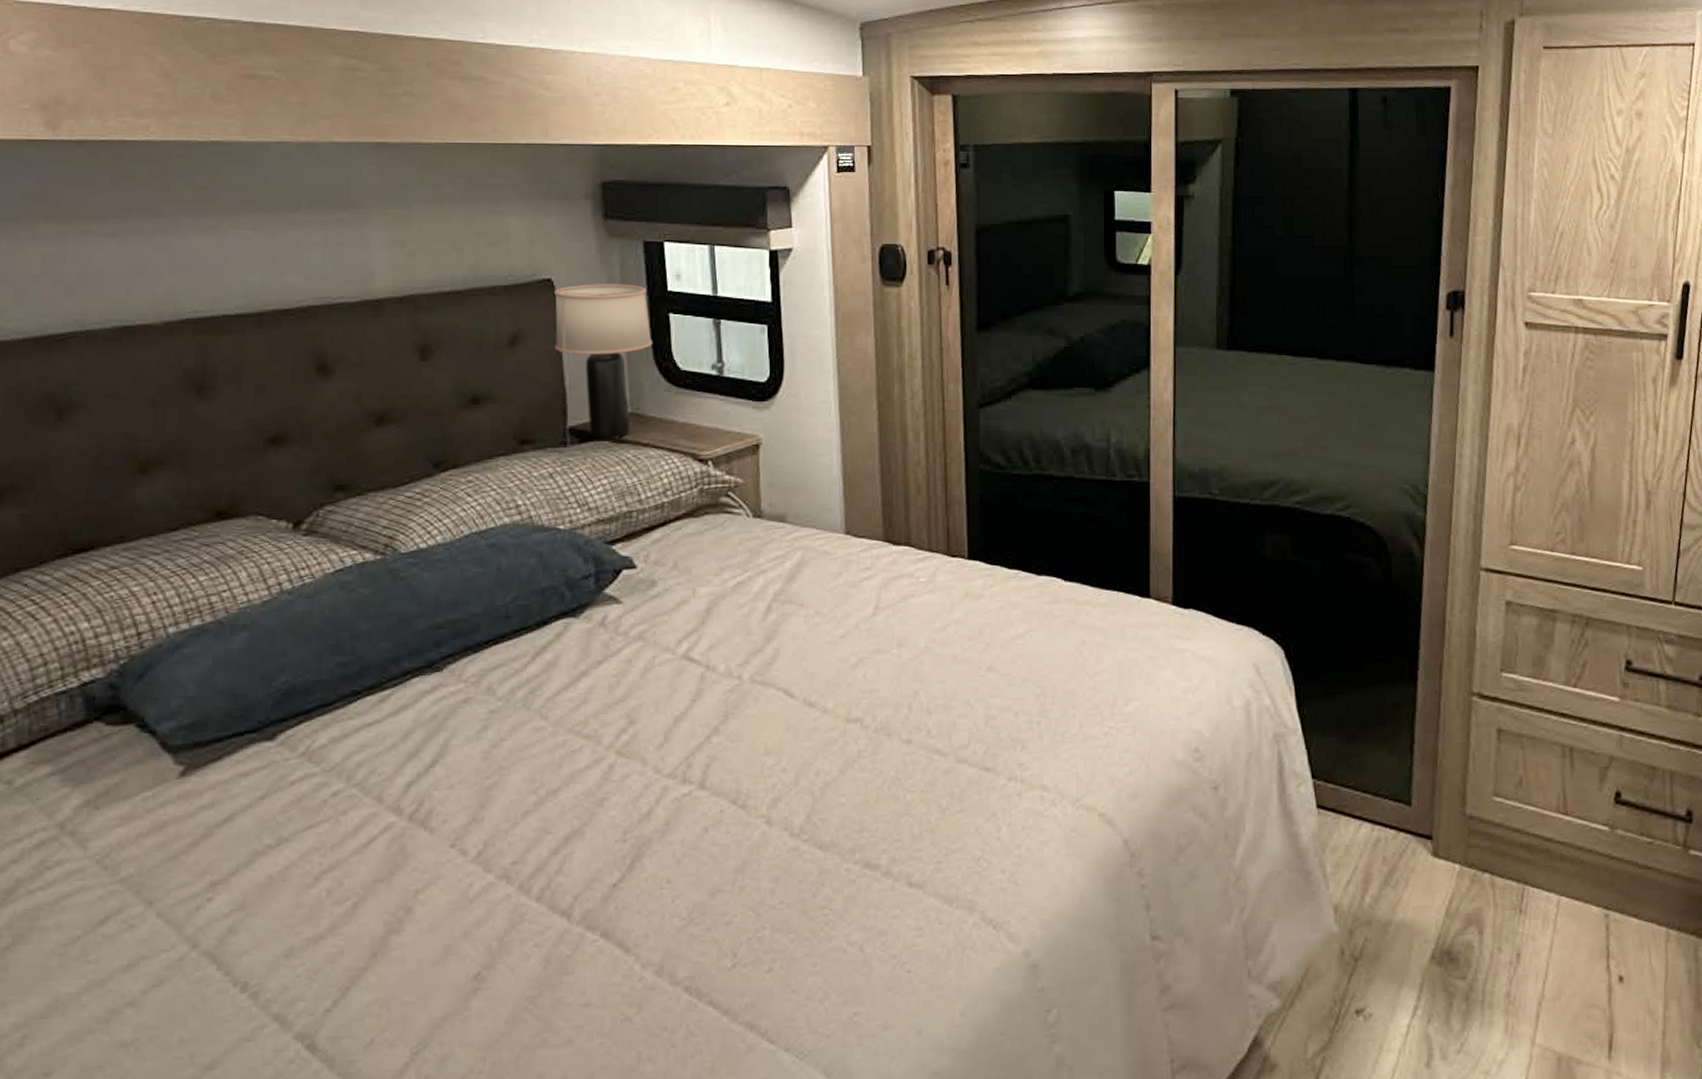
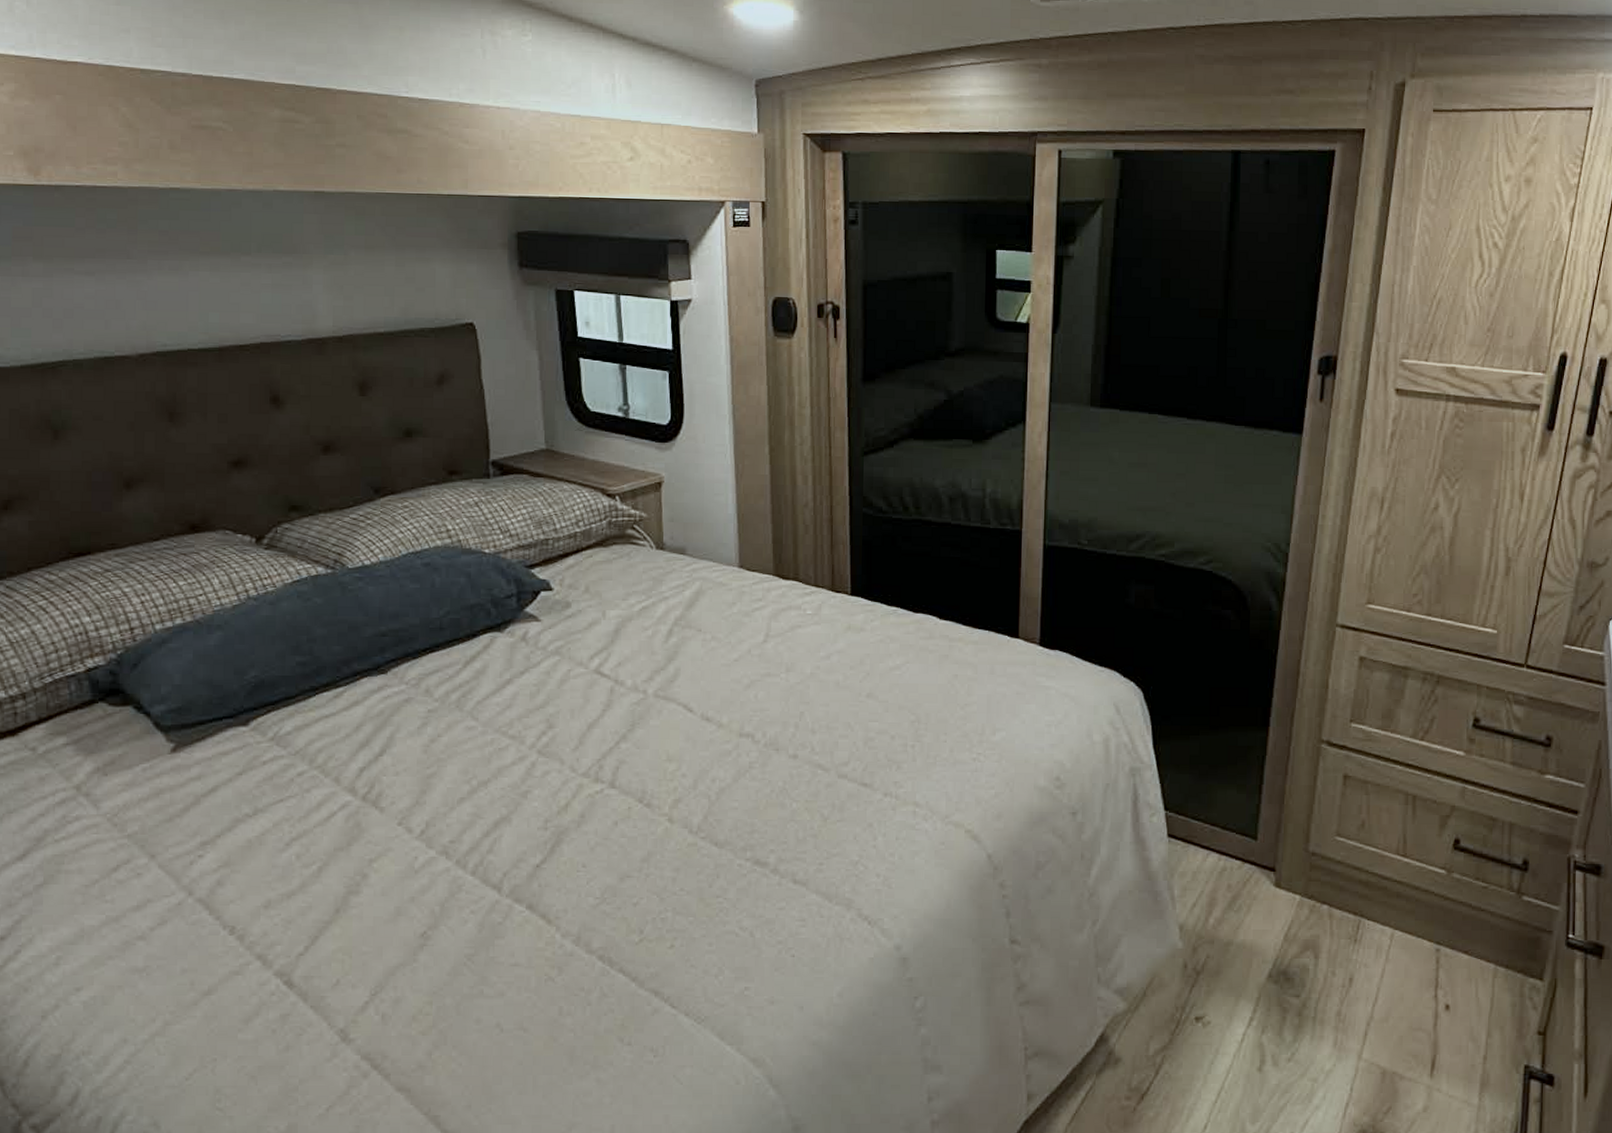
table lamp: present [553,284,652,440] -> none [475,328,564,473]

